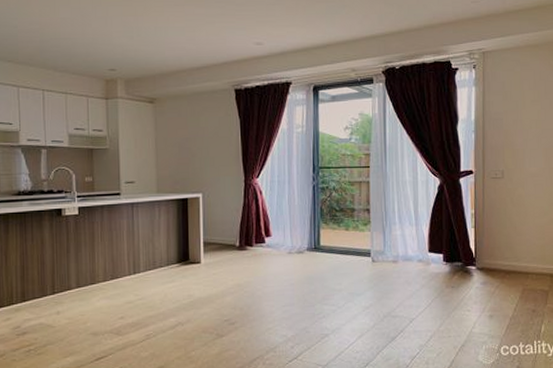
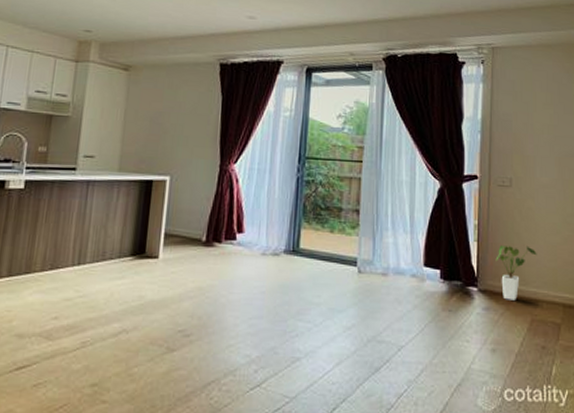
house plant: none [491,228,527,275] -> present [495,244,537,300]

